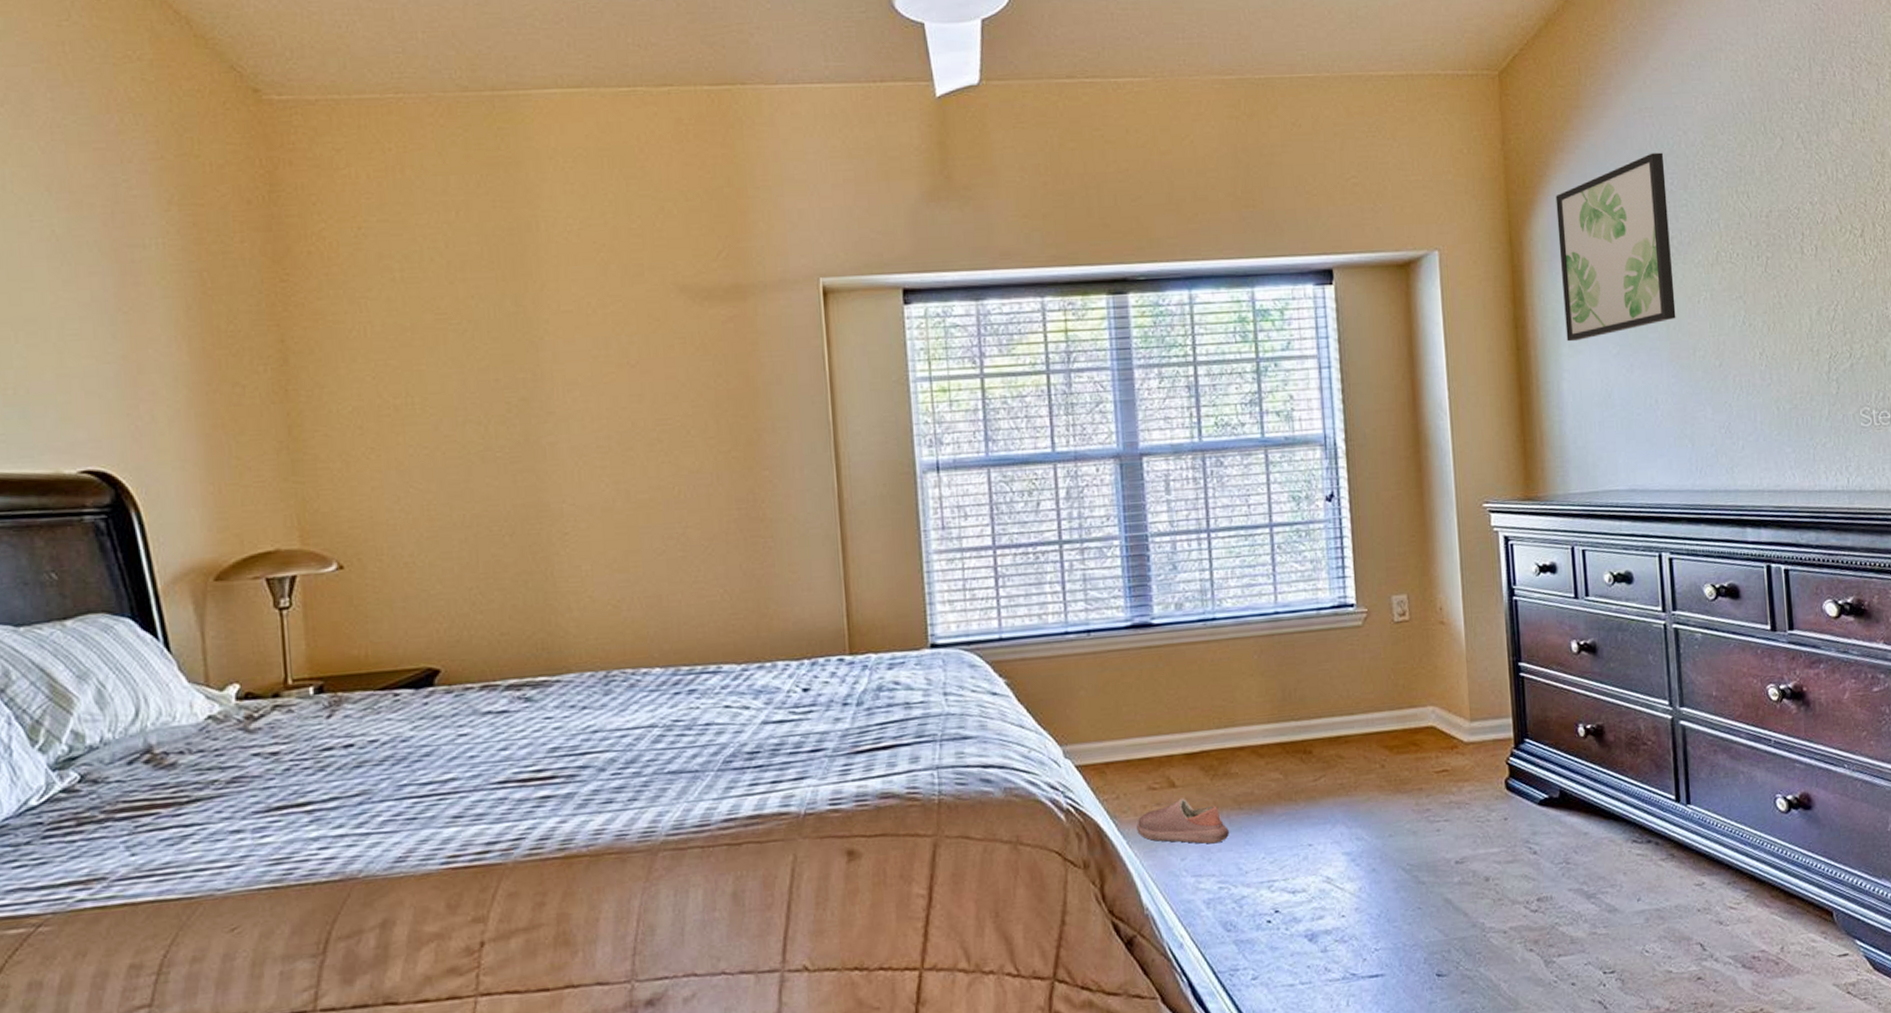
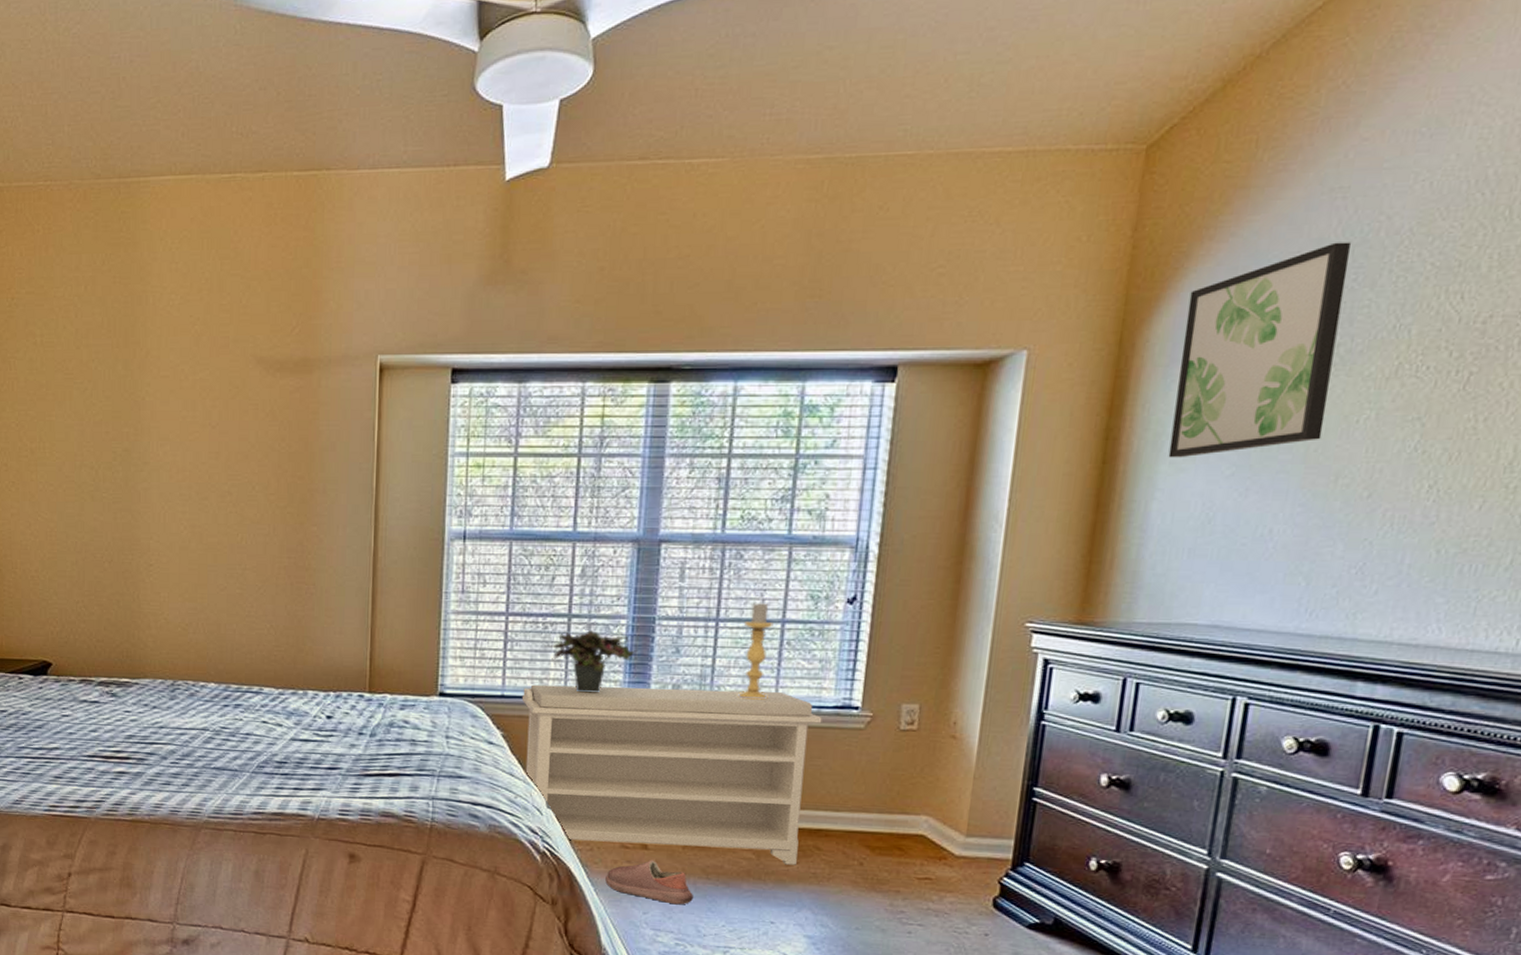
bench: none [1021,598,1323,792] -> present [521,684,822,865]
potted plant: none [1038,554,1134,625] -> present [544,629,637,693]
candle holder: none [1235,508,1269,610] -> present [738,602,773,700]

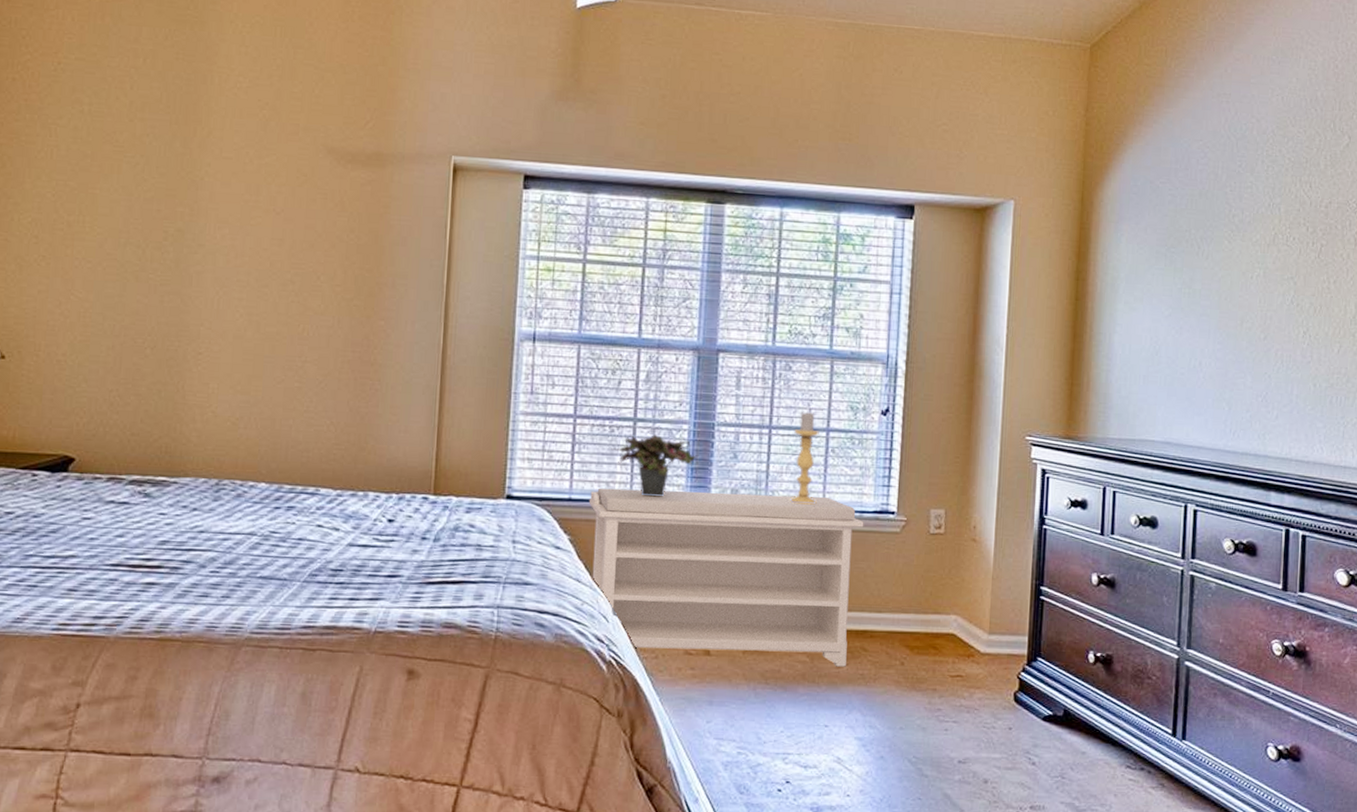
shoe: present [605,860,693,905] -> none [670,666,754,712]
wall art: present [1168,242,1352,458] -> none [1123,135,1236,299]

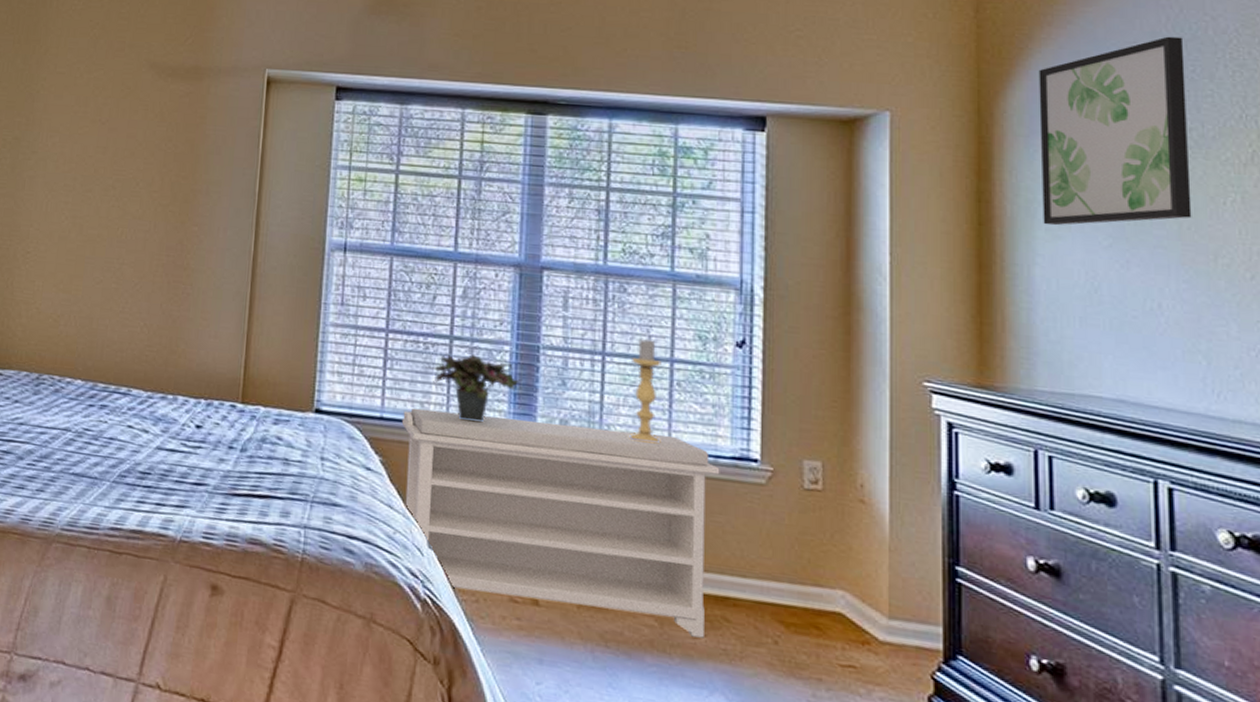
wall art: none [1123,135,1236,299] -> present [1038,36,1192,226]

